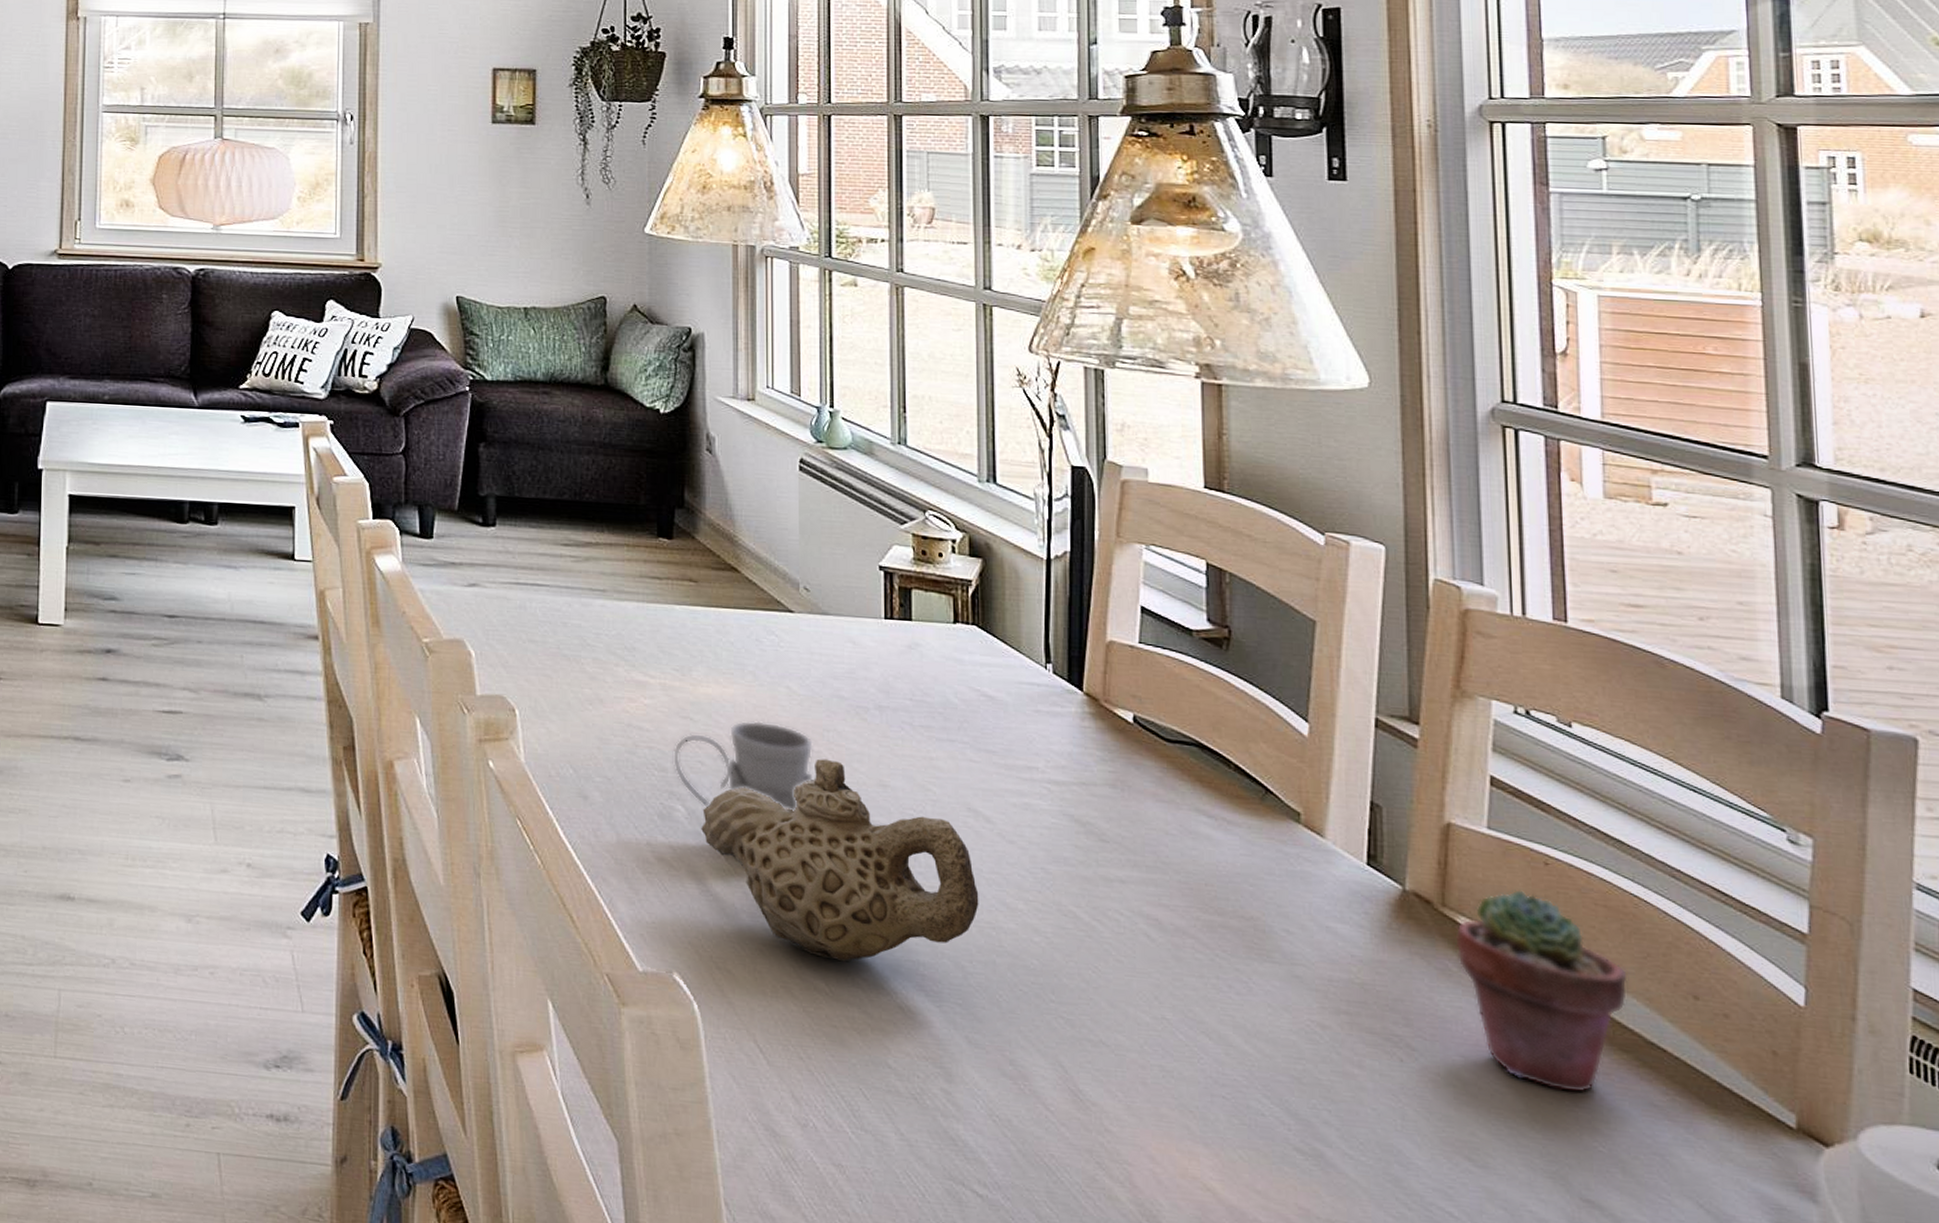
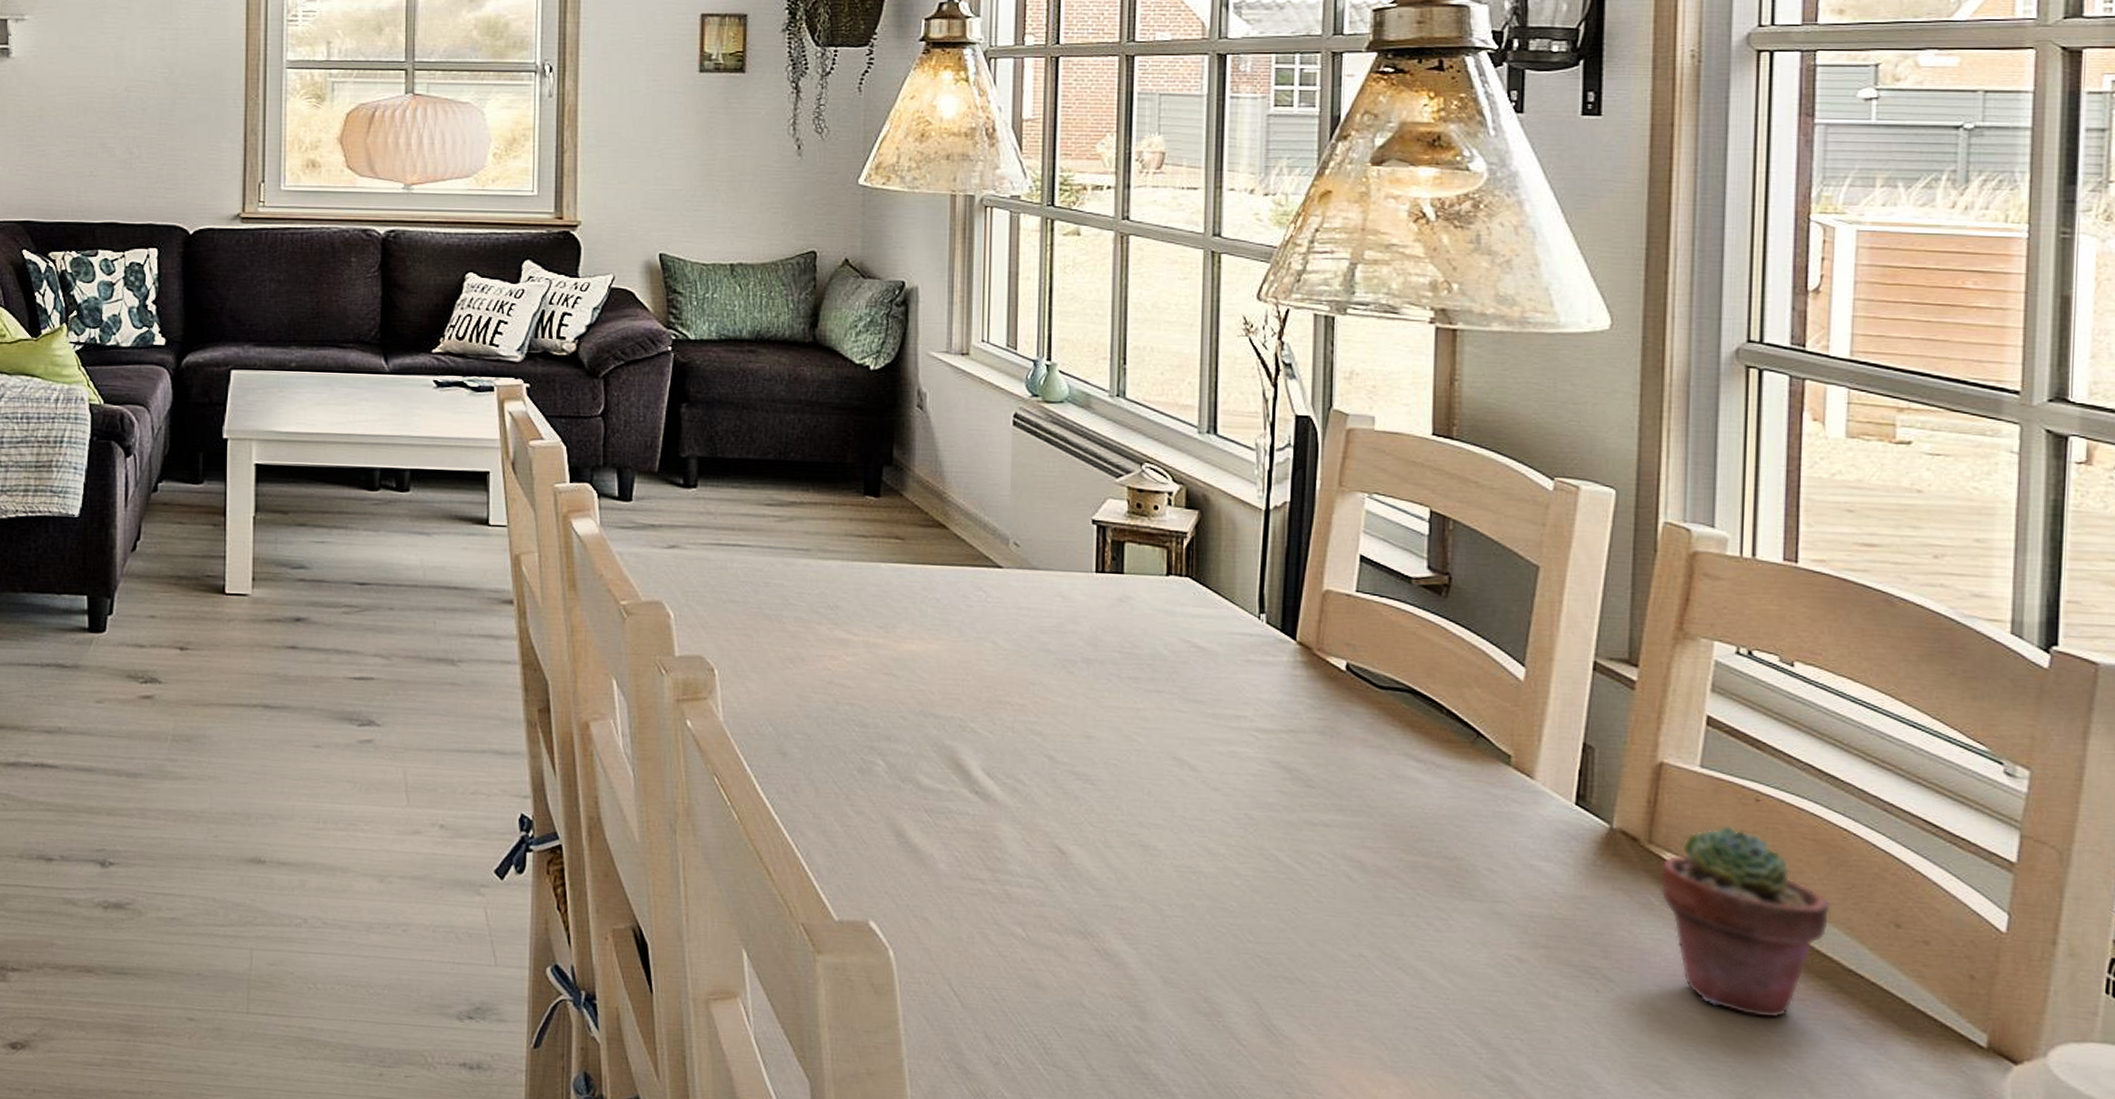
mug: present [674,720,813,811] -> none [875,675,1018,764]
teapot: present [701,759,979,962] -> none [901,712,1181,908]

